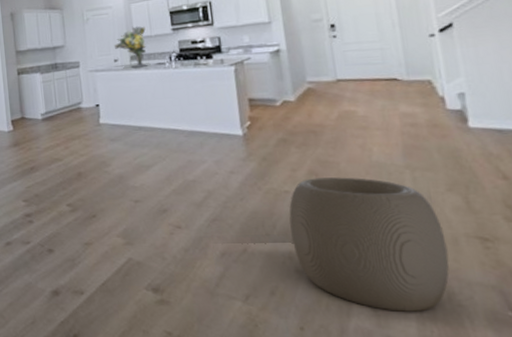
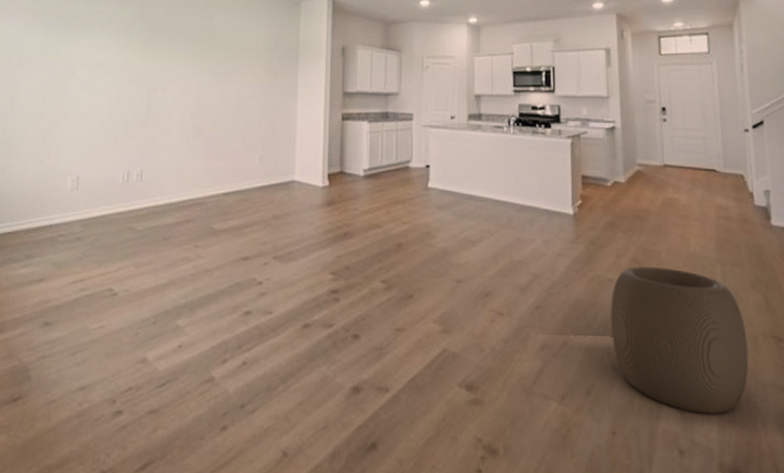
bouquet: present [113,25,147,69] -> none [452,81,487,129]

